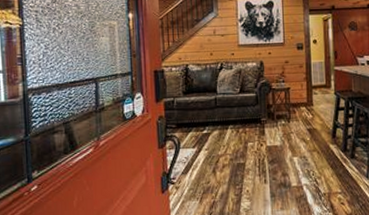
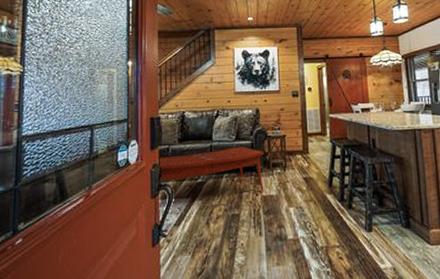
coffee table: none [163,99,269,143] -> present [157,147,265,193]

